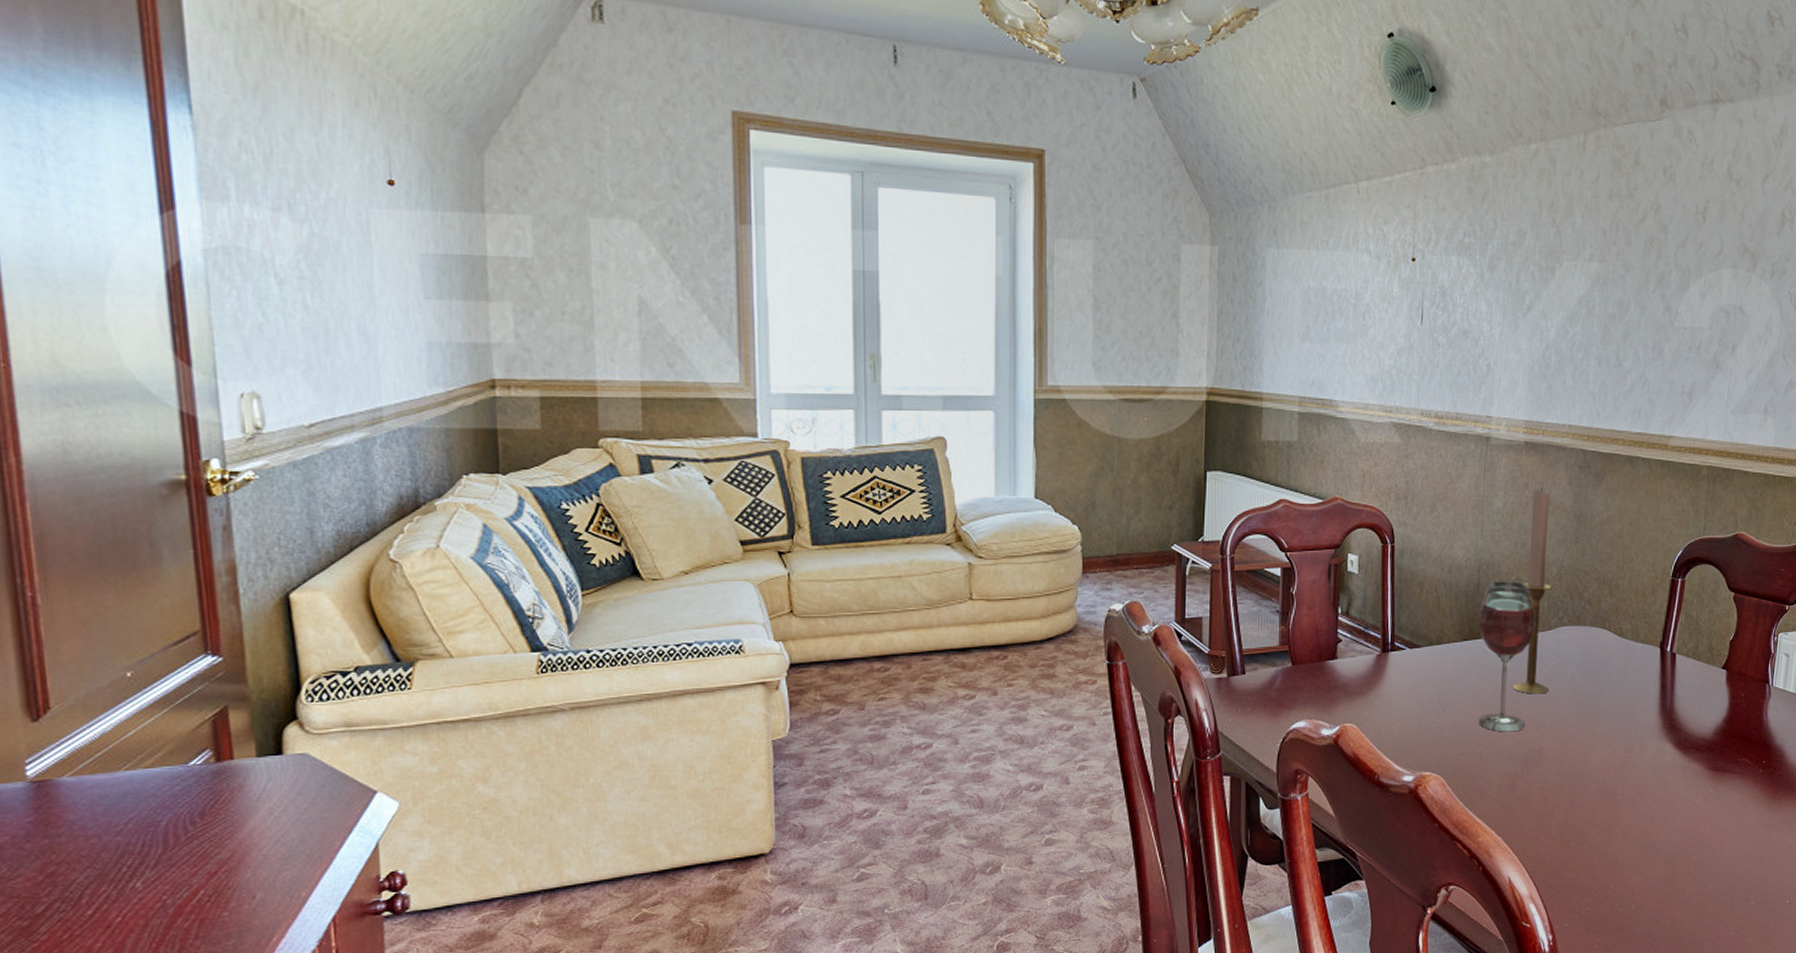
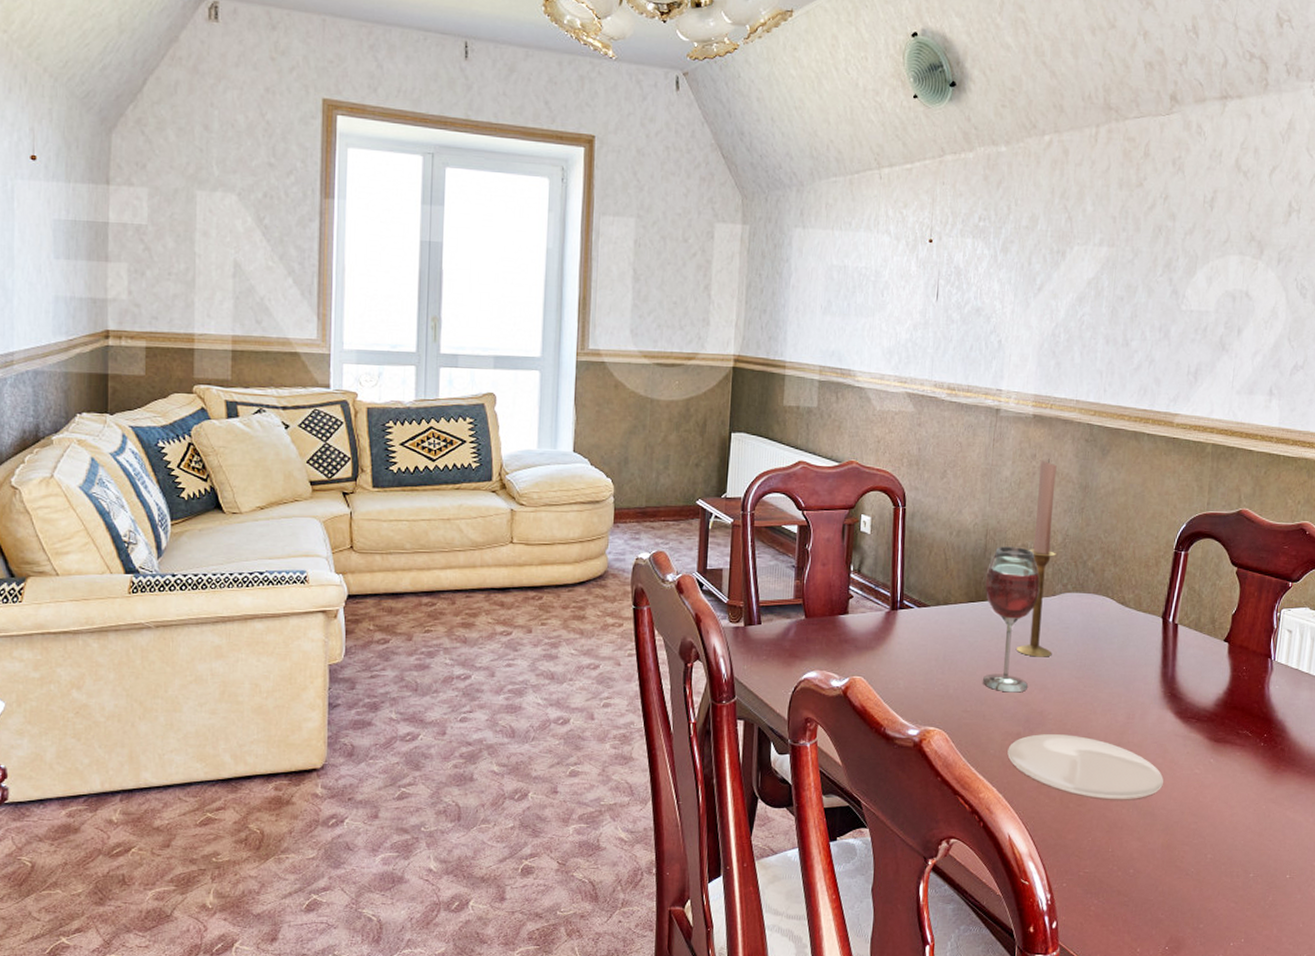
plate: none [1506,772,1664,838] -> present [1007,734,1164,801]

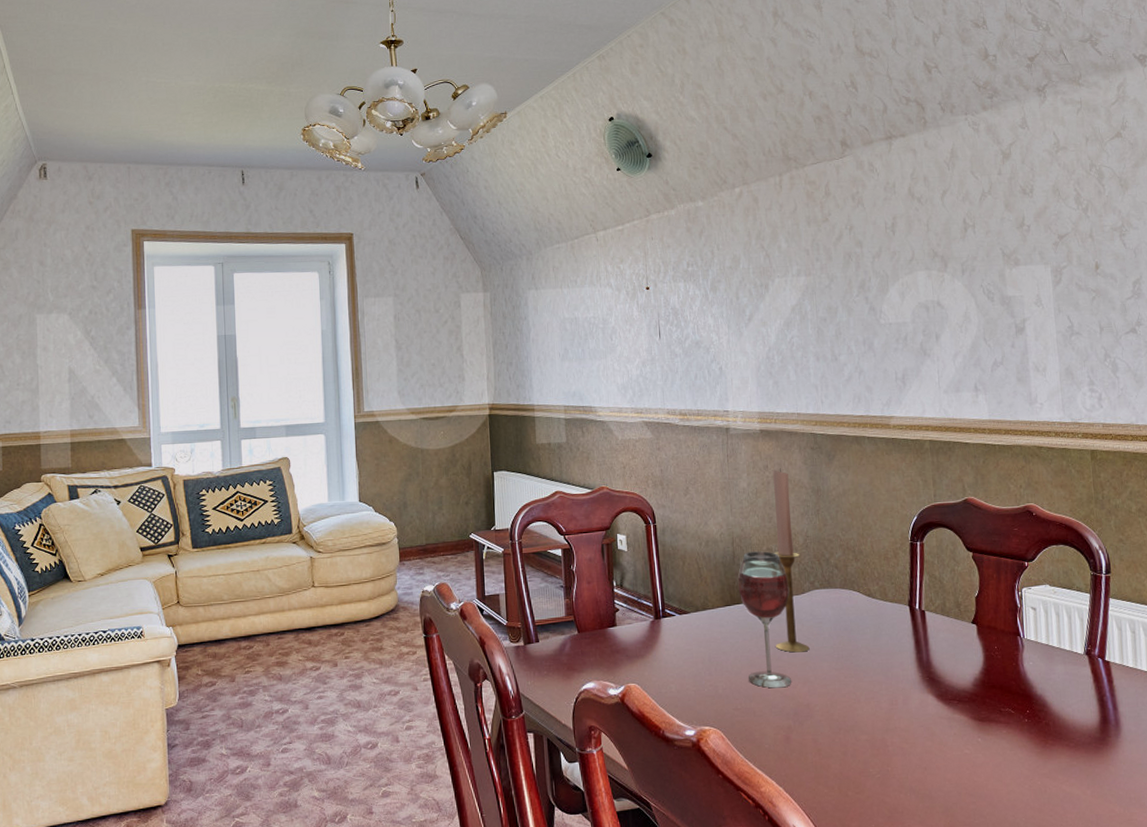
plate: present [1007,734,1164,801] -> none [781,724,936,787]

